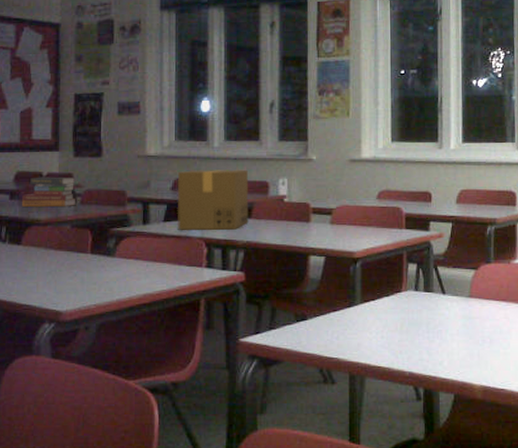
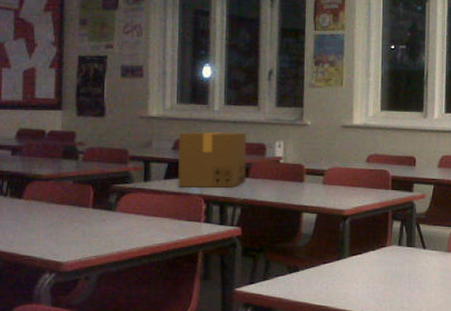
books: present [21,176,75,208] -> none [23,134,78,164]

